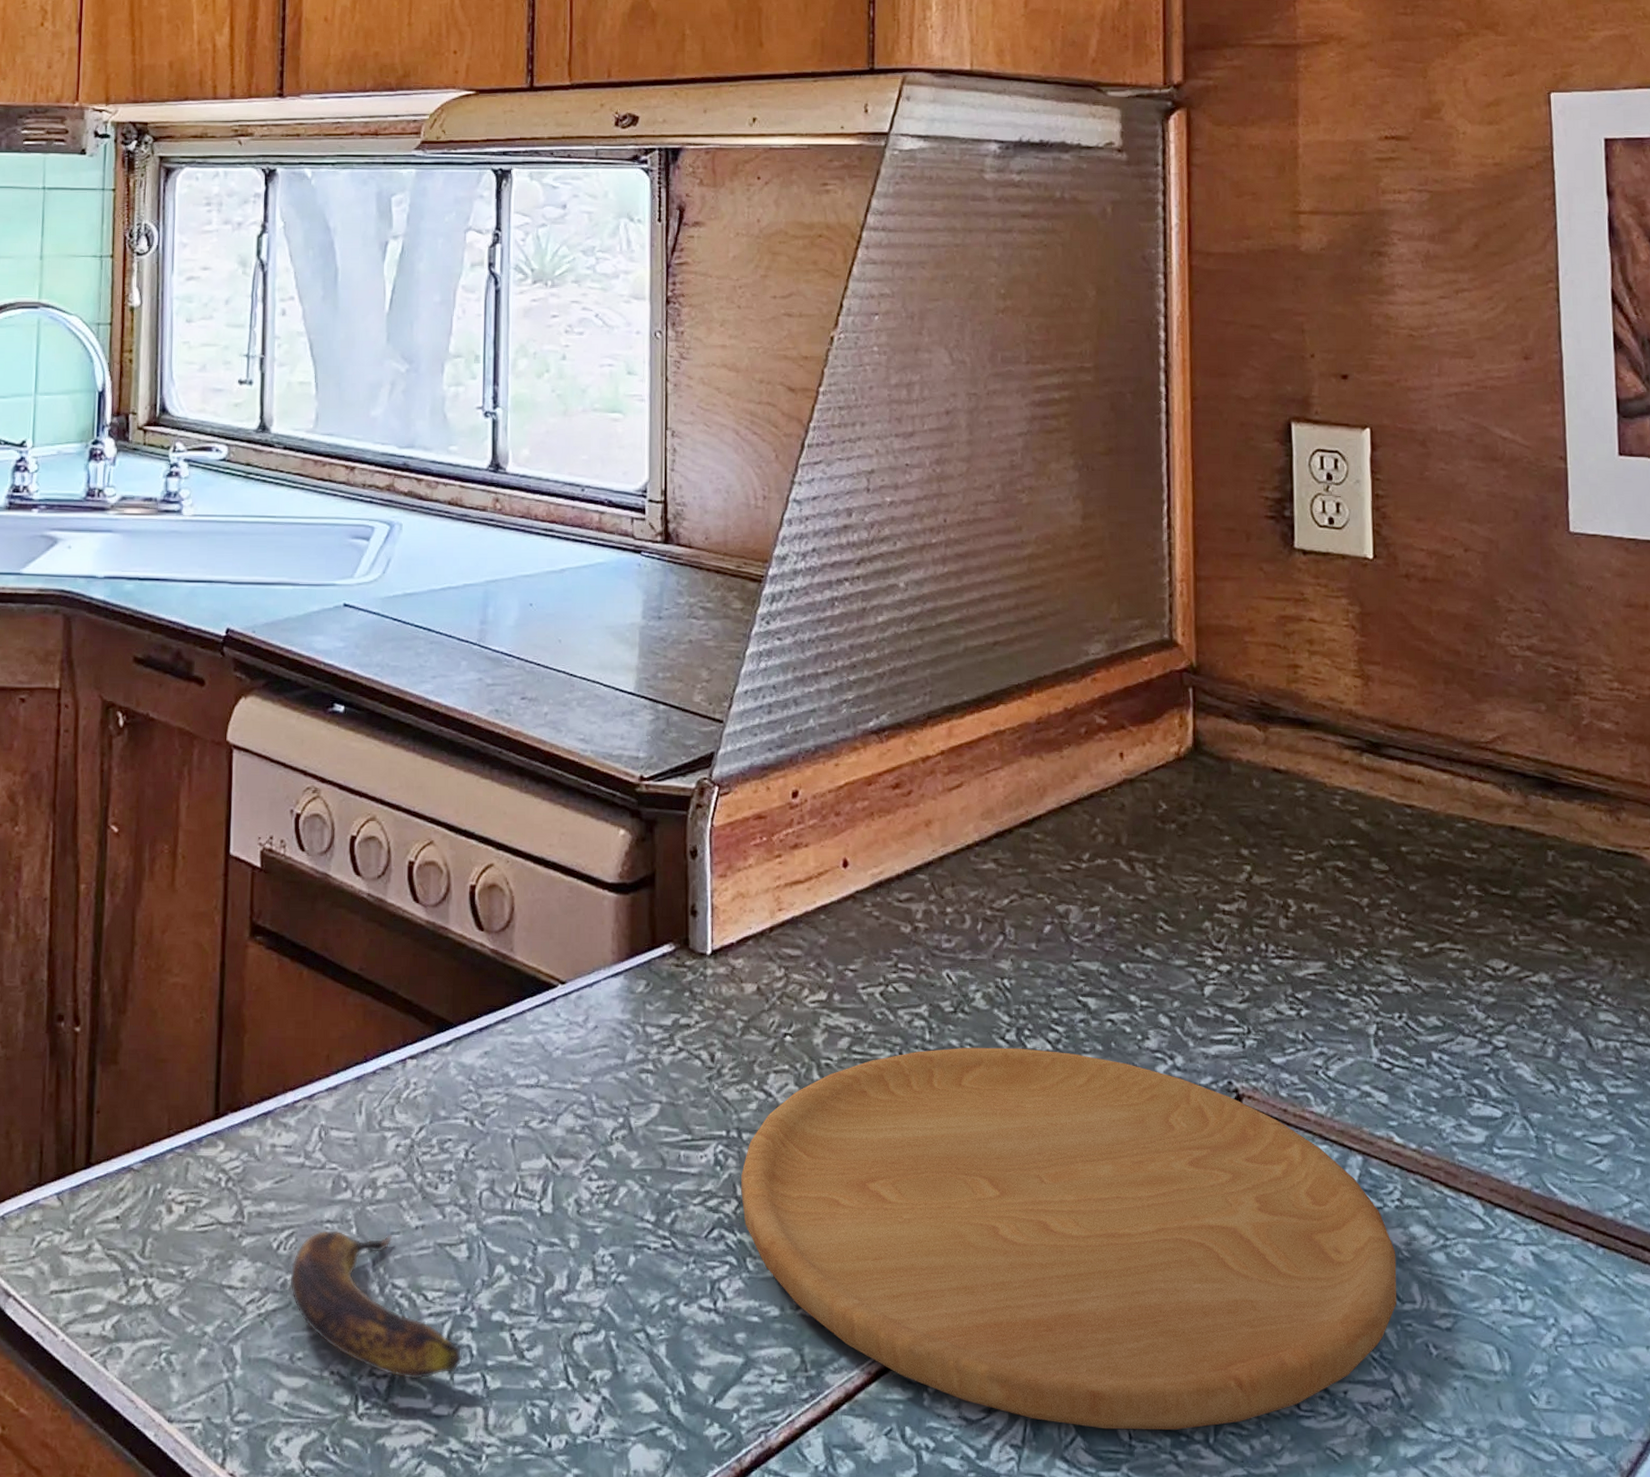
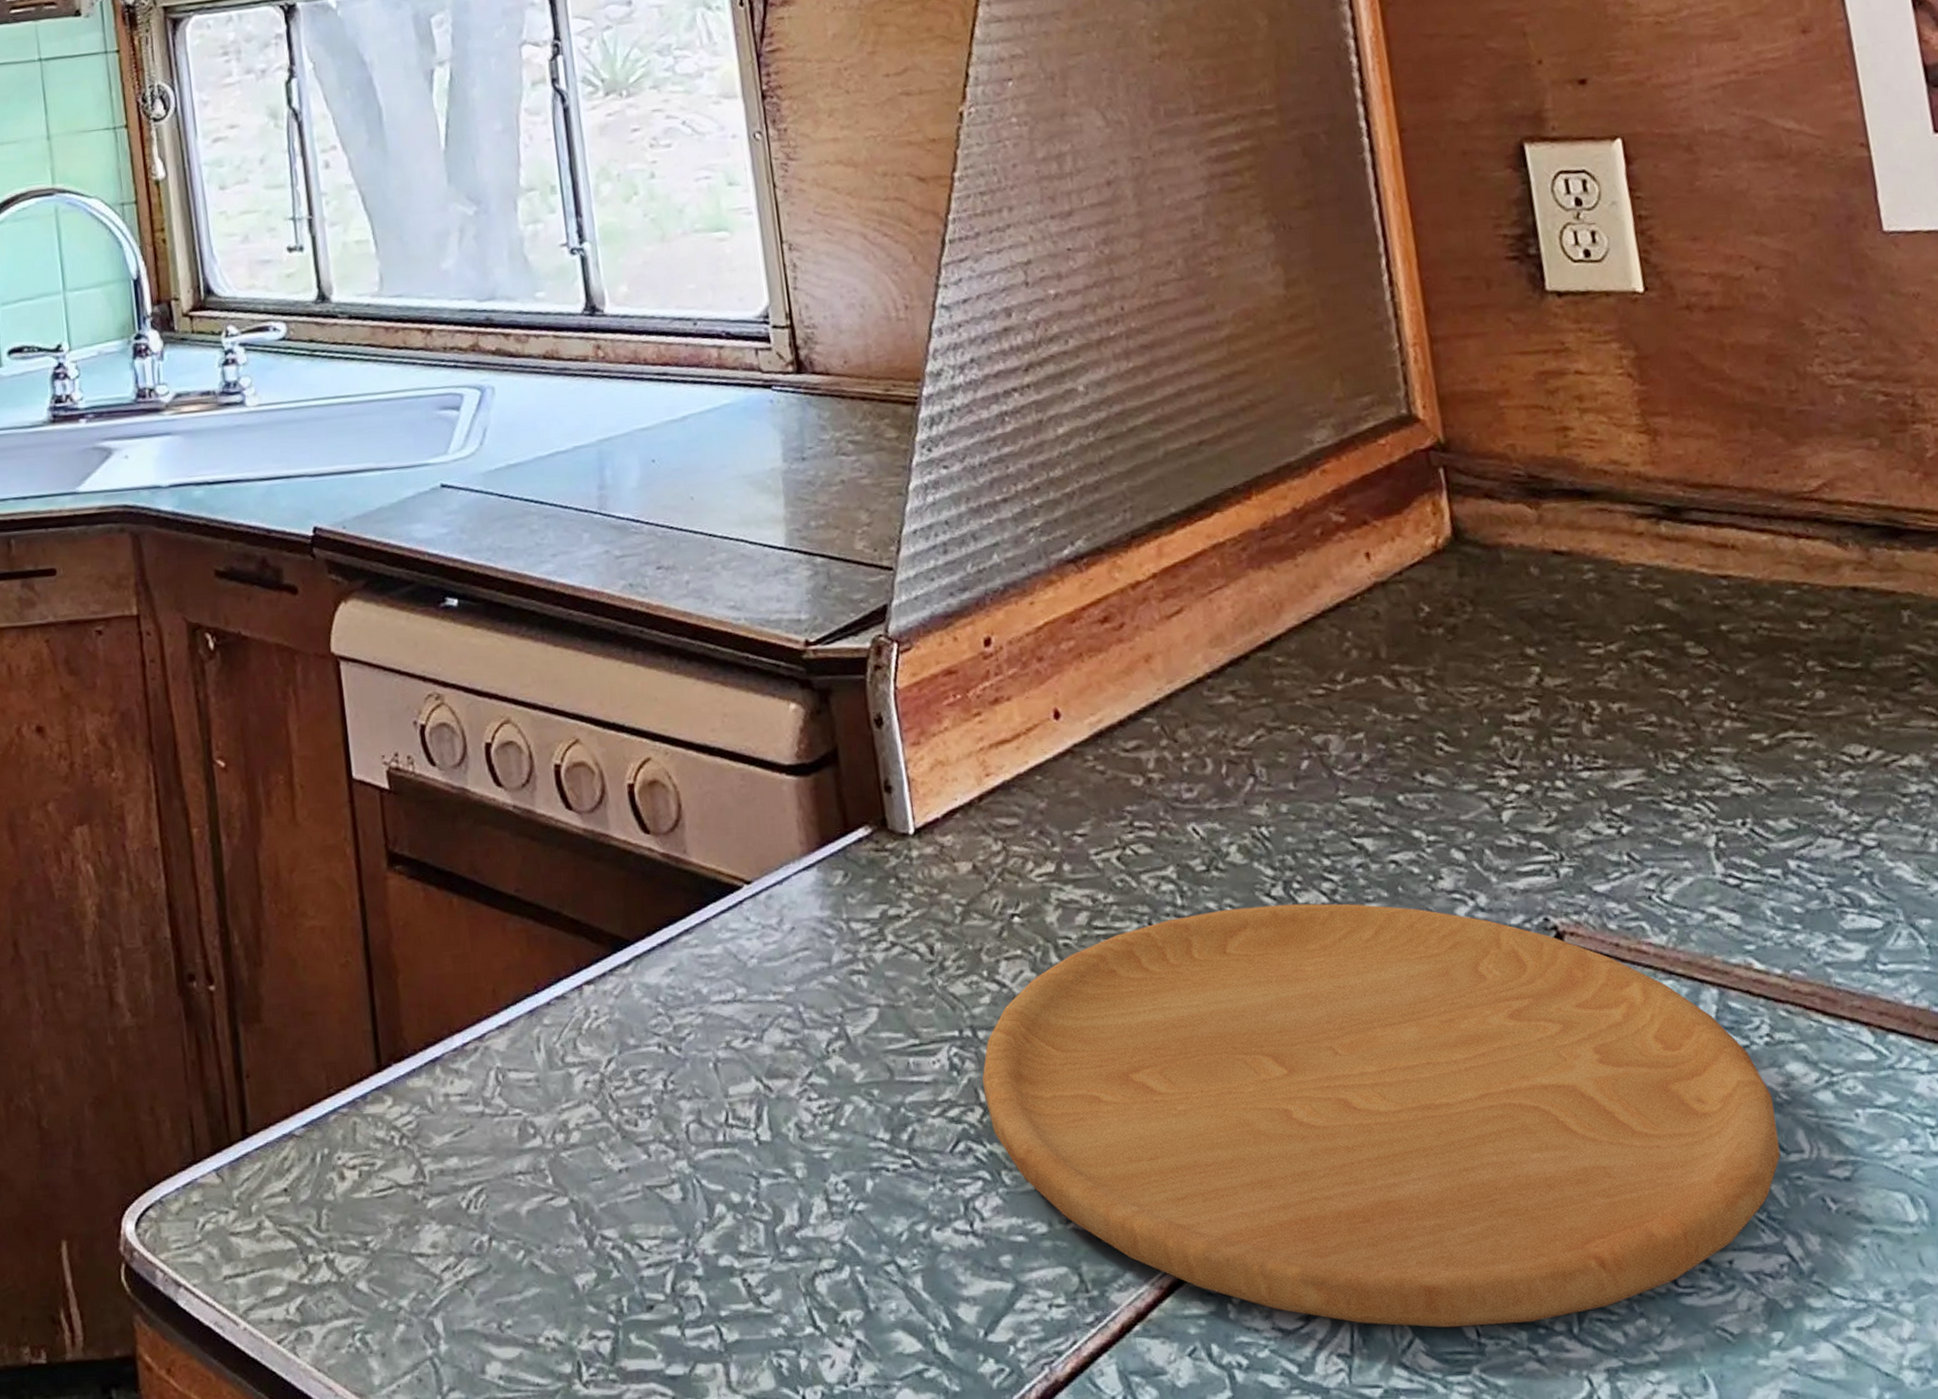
banana: present [290,1229,462,1380] -> none [485,1180,692,1340]

